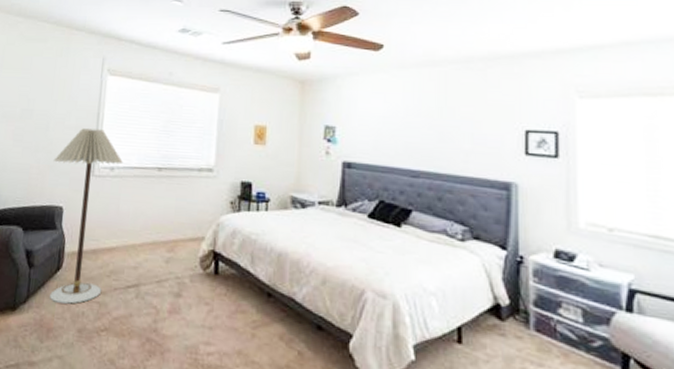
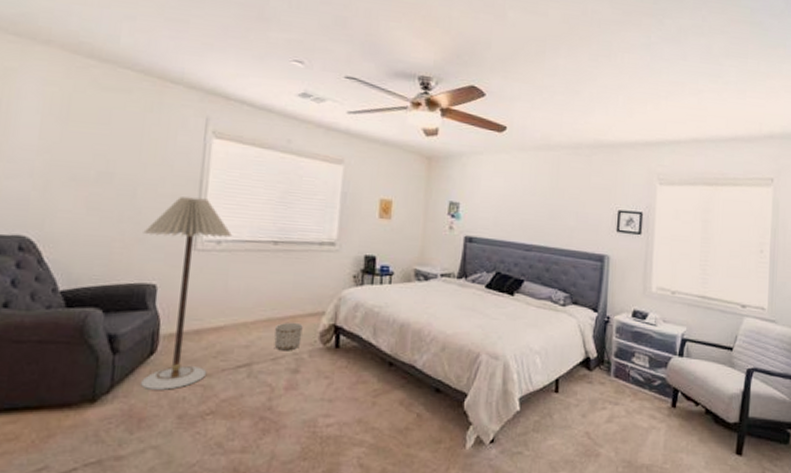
planter: none [159,245,184,274] -> present [274,322,303,351]

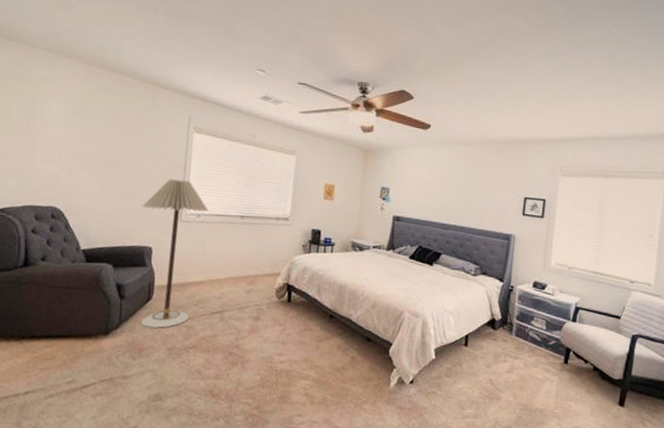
planter: present [274,322,303,351] -> none [240,280,263,303]

